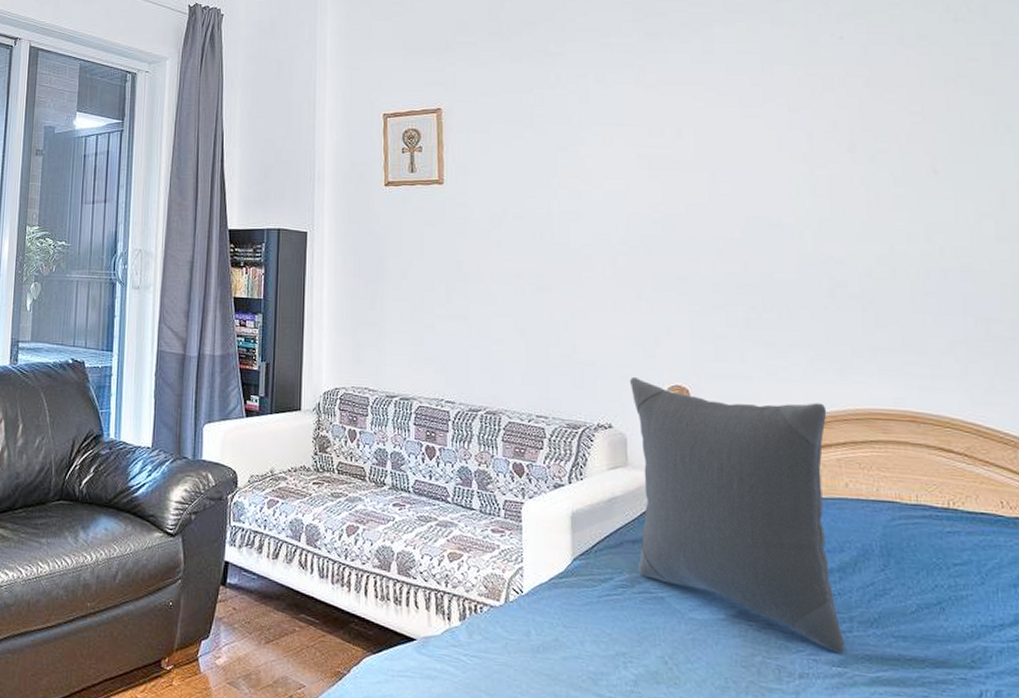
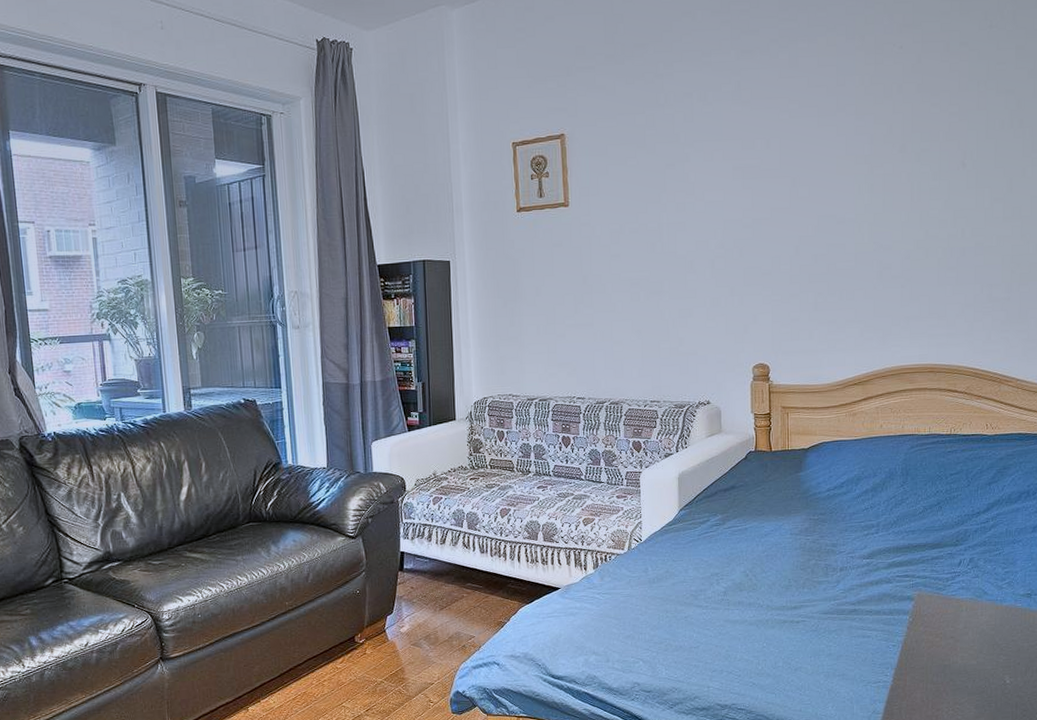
pillow: present [629,377,845,654] -> none [723,361,872,550]

